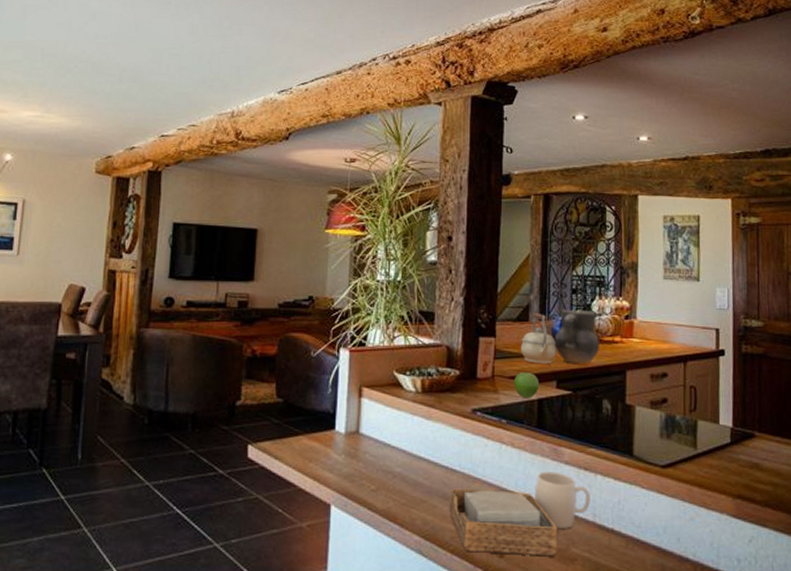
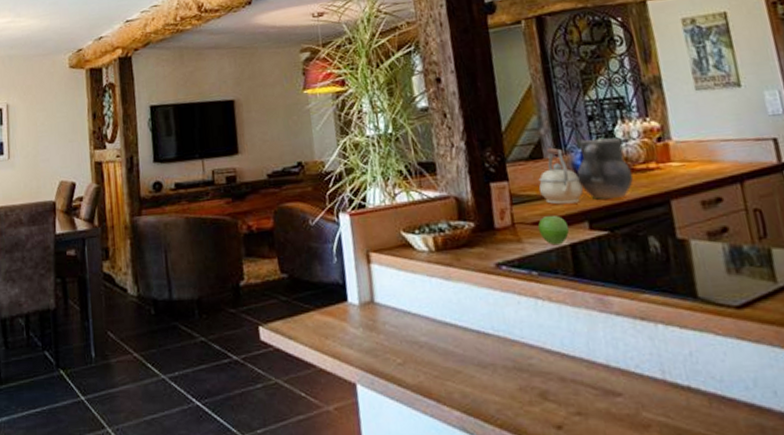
napkin holder: present [448,488,558,557] -> none [485,351,626,425]
mug: present [535,471,590,528] -> none [584,325,656,391]

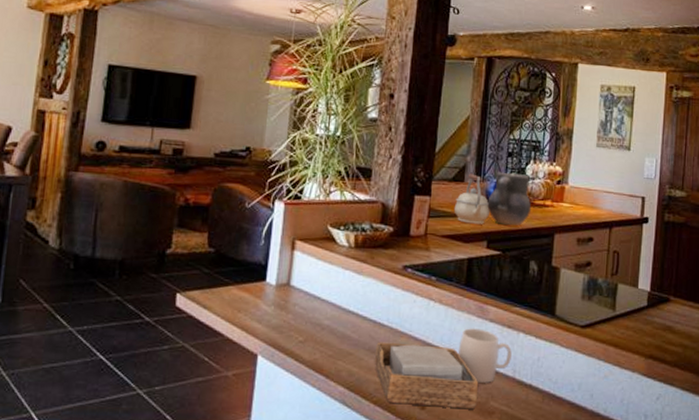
napkin holder: none [485,351,626,425] -> present [374,342,479,410]
fruit: present [537,215,570,246] -> none [445,231,471,258]
mug: none [584,325,656,391] -> present [459,328,512,383]

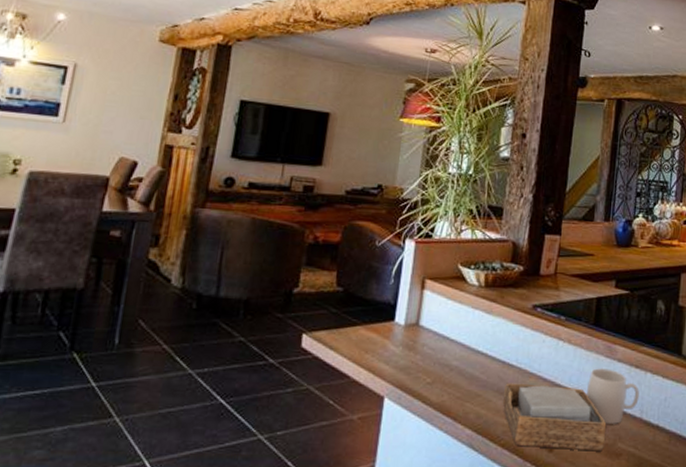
kettle: present [453,173,490,224] -> none [583,213,619,264]
ceramic jug: present [487,171,532,226] -> none [616,211,659,266]

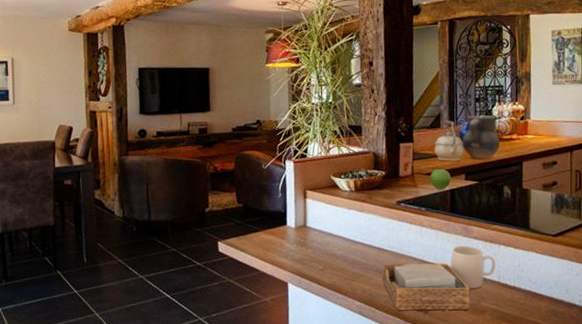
fruit: none [574,270,600,297] -> present [429,168,452,190]
kettle: none [583,213,619,264] -> present [434,120,465,162]
ceramic jug: none [616,211,659,266] -> present [462,115,501,159]

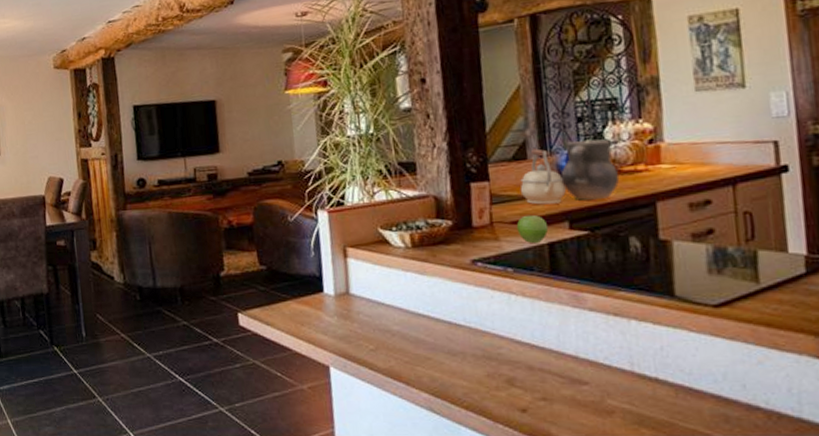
napkin holder: present [381,262,471,311] -> none [455,342,591,410]
mug: present [450,245,496,289] -> none [555,319,626,380]

